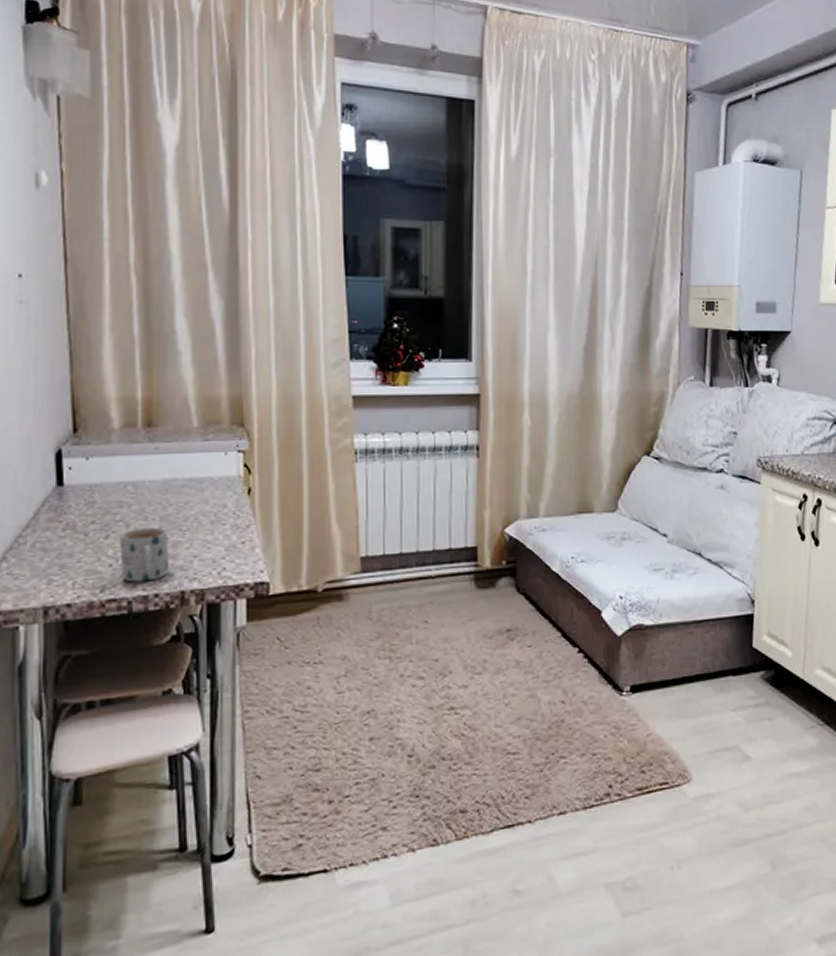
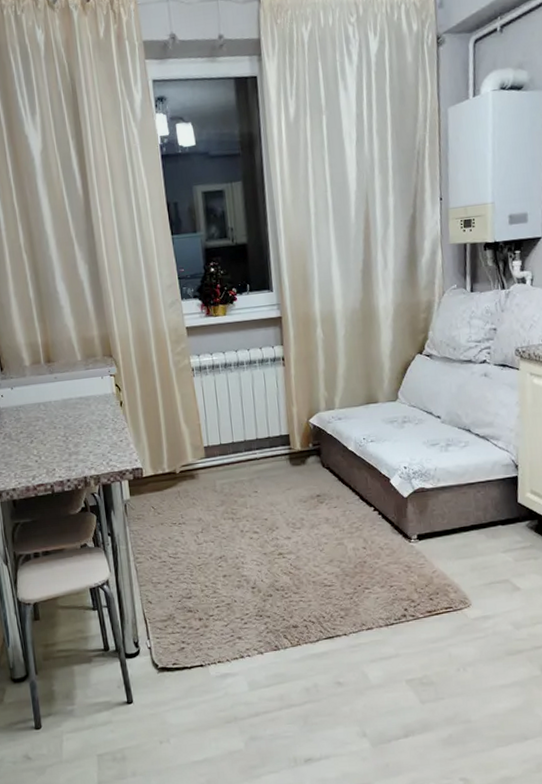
mug: present [119,527,169,583] -> none [40,433,75,472]

